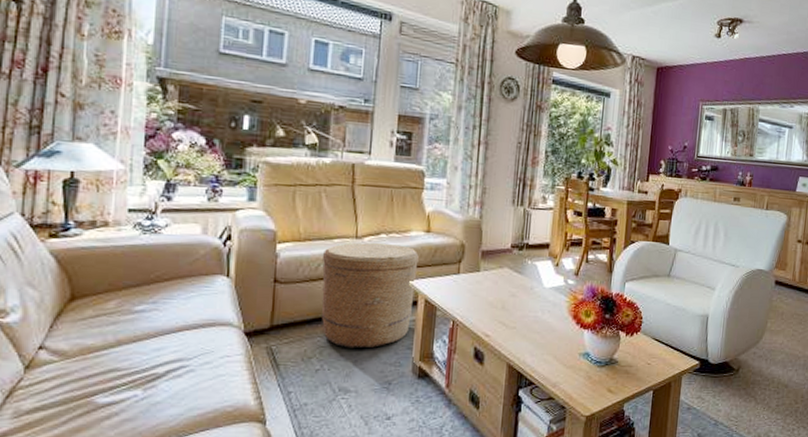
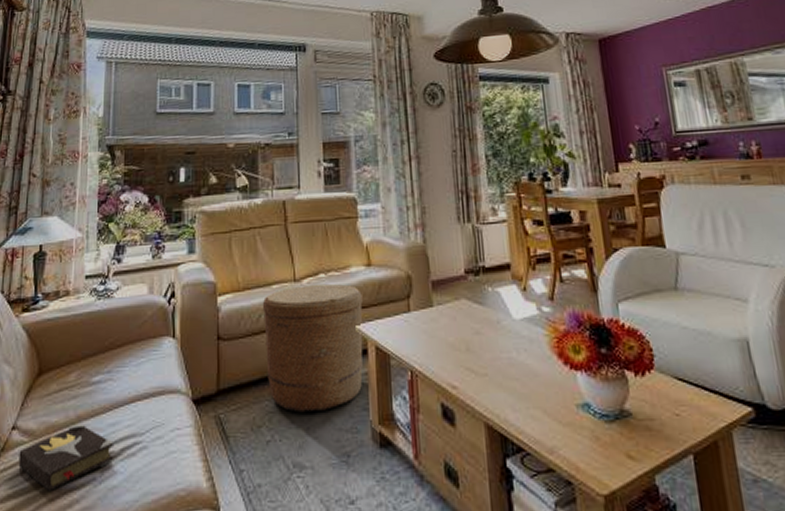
hardback book: none [47,347,159,405] -> present [18,423,114,491]

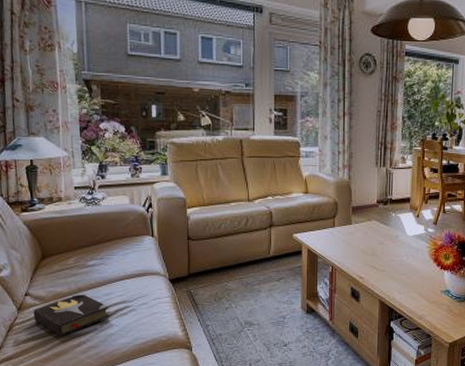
basket: present [262,284,364,413] -> none [222,205,300,290]

